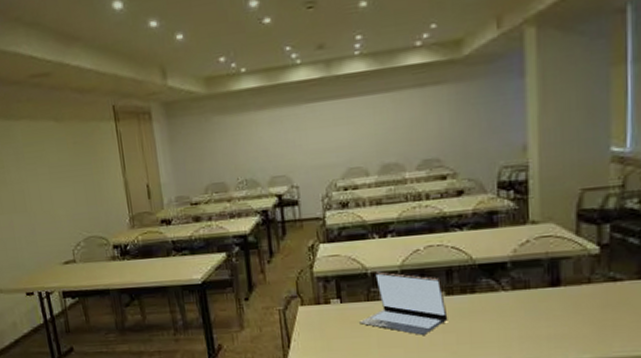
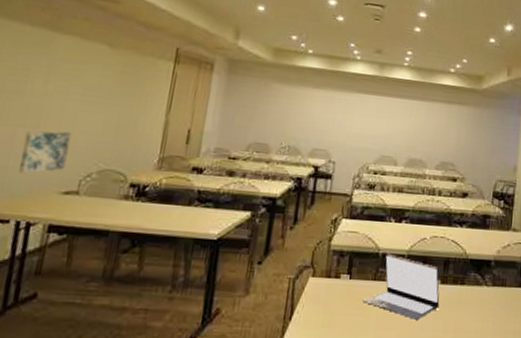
wall art: none [19,210,58,253] -> present [19,131,72,174]

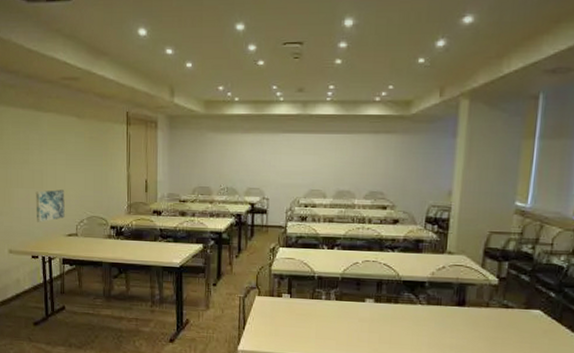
laptop: present [363,253,440,320] -> none [303,276,374,332]

